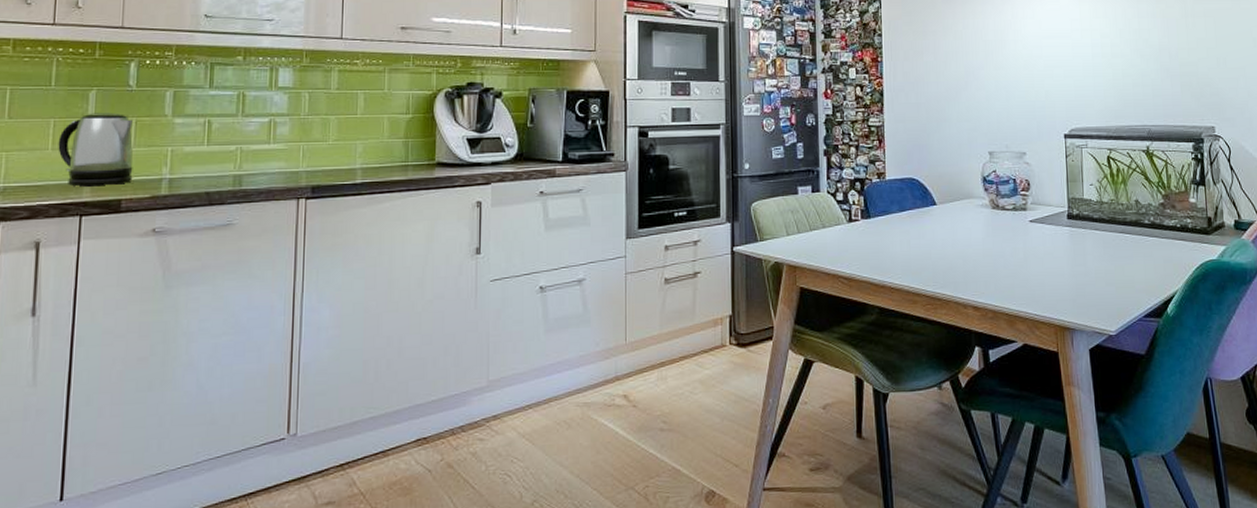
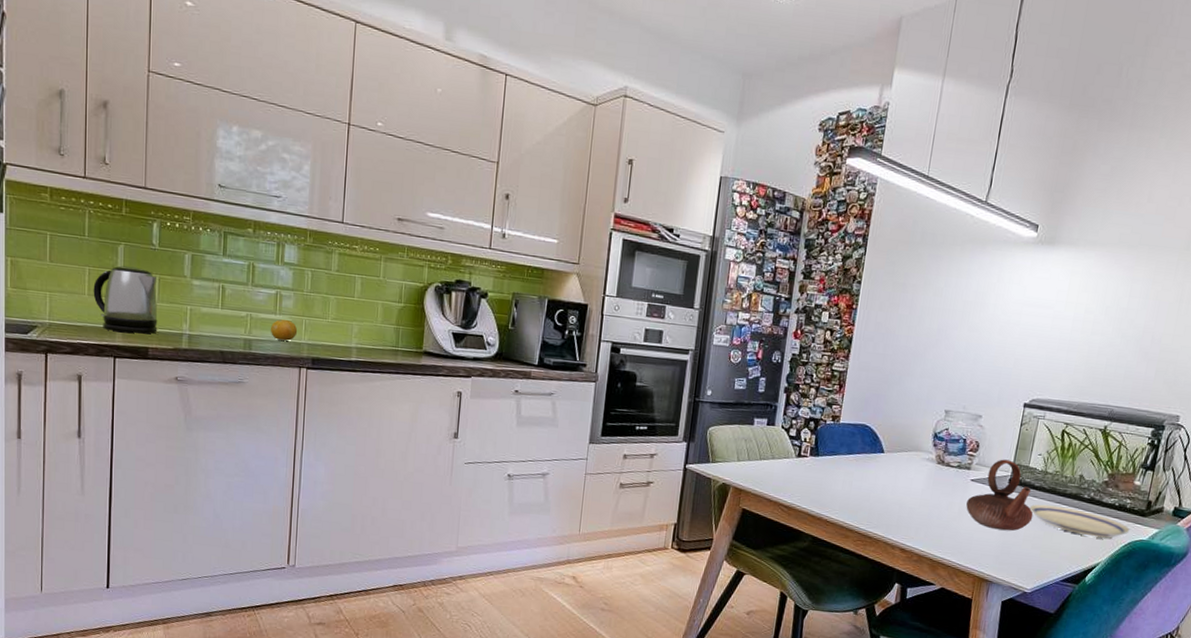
fruit: none [263,147,295,173] -> present [270,319,298,342]
teapot: none [1030,194,1100,271] -> present [966,459,1033,532]
plate: none [1094,236,1198,264] -> present [1029,504,1130,539]

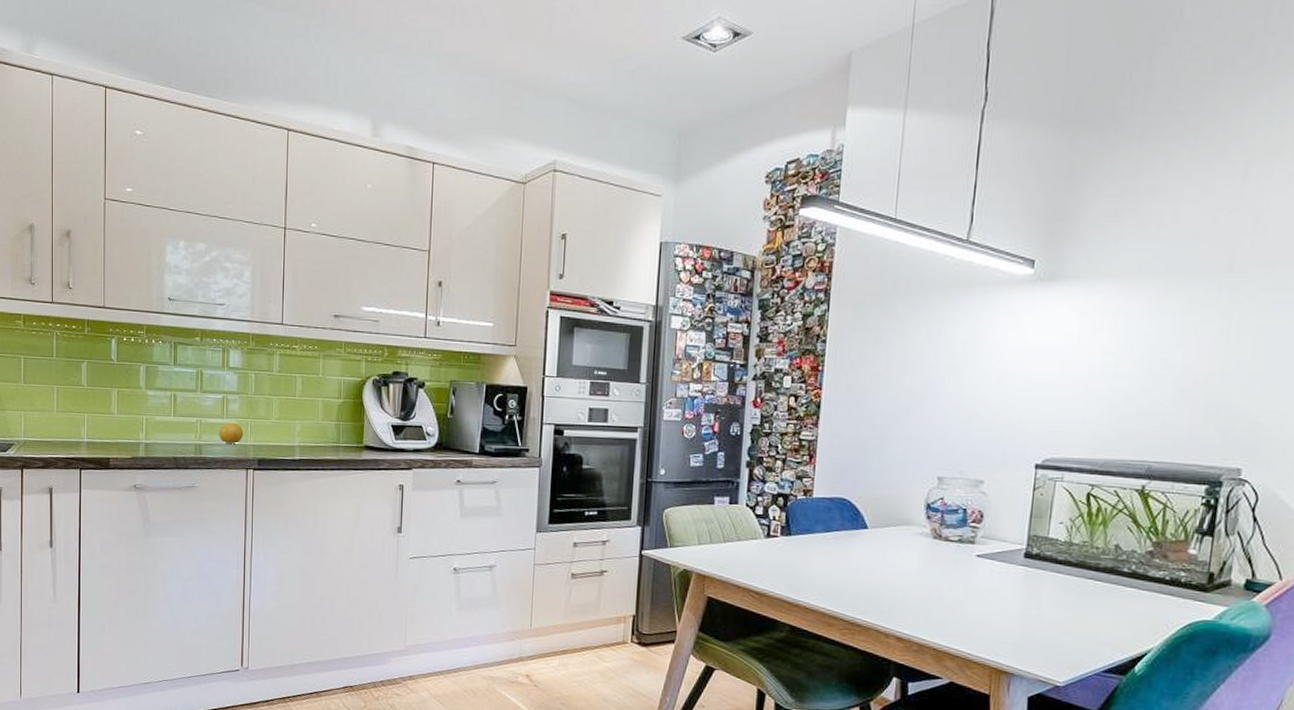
kettle: present [93,266,158,334] -> none [61,382,117,445]
teapot: present [966,459,1033,532] -> none [973,530,1059,614]
plate: present [1029,504,1130,539] -> none [1053,581,1188,620]

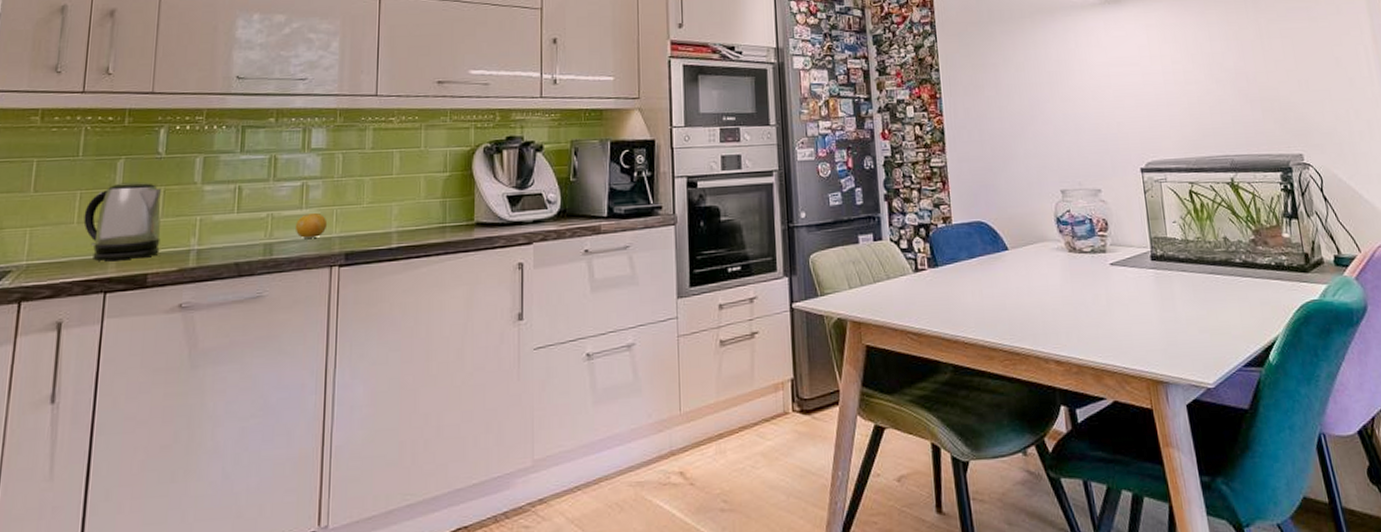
kettle: none [61,382,117,445] -> present [83,182,161,261]

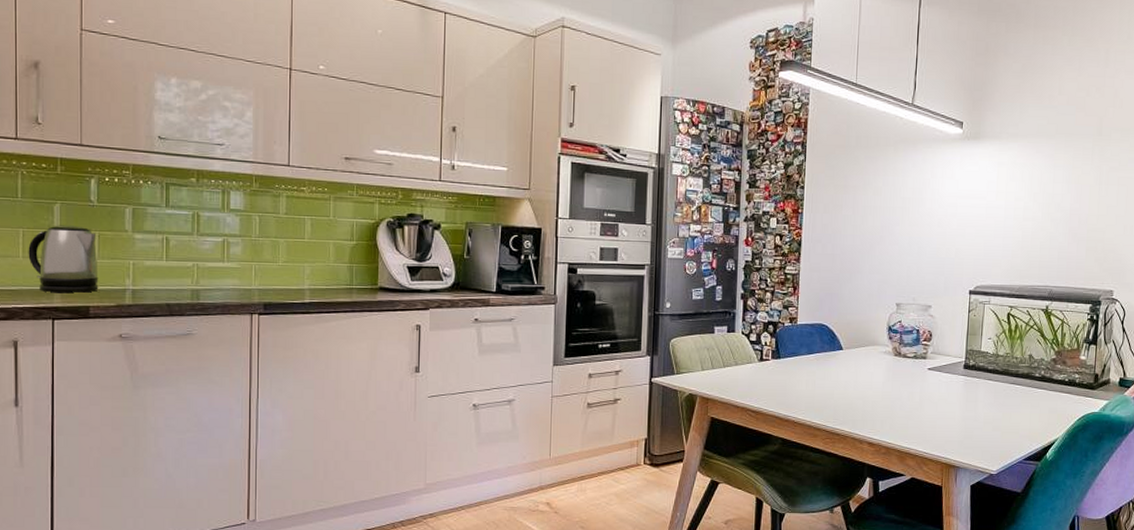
fruit: present [295,212,328,239] -> none [218,266,247,289]

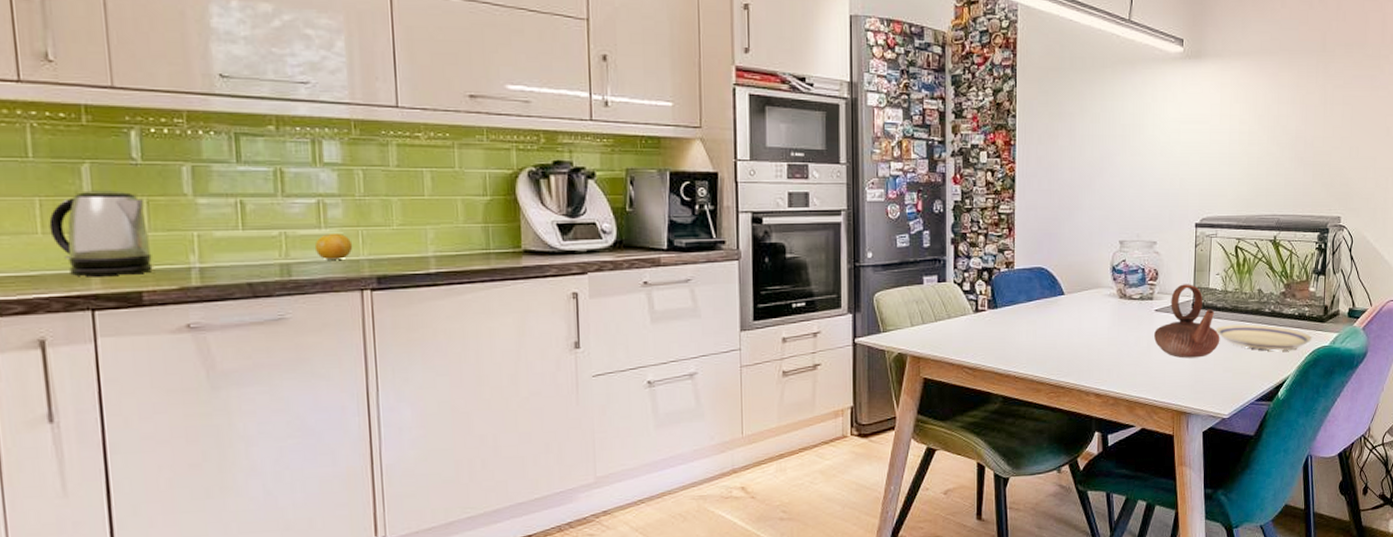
fruit: none [218,266,247,289] -> present [314,232,353,261]
teapot: none [926,346,990,416] -> present [1154,284,1220,359]
plate: none [986,386,1082,414] -> present [1216,324,1312,351]

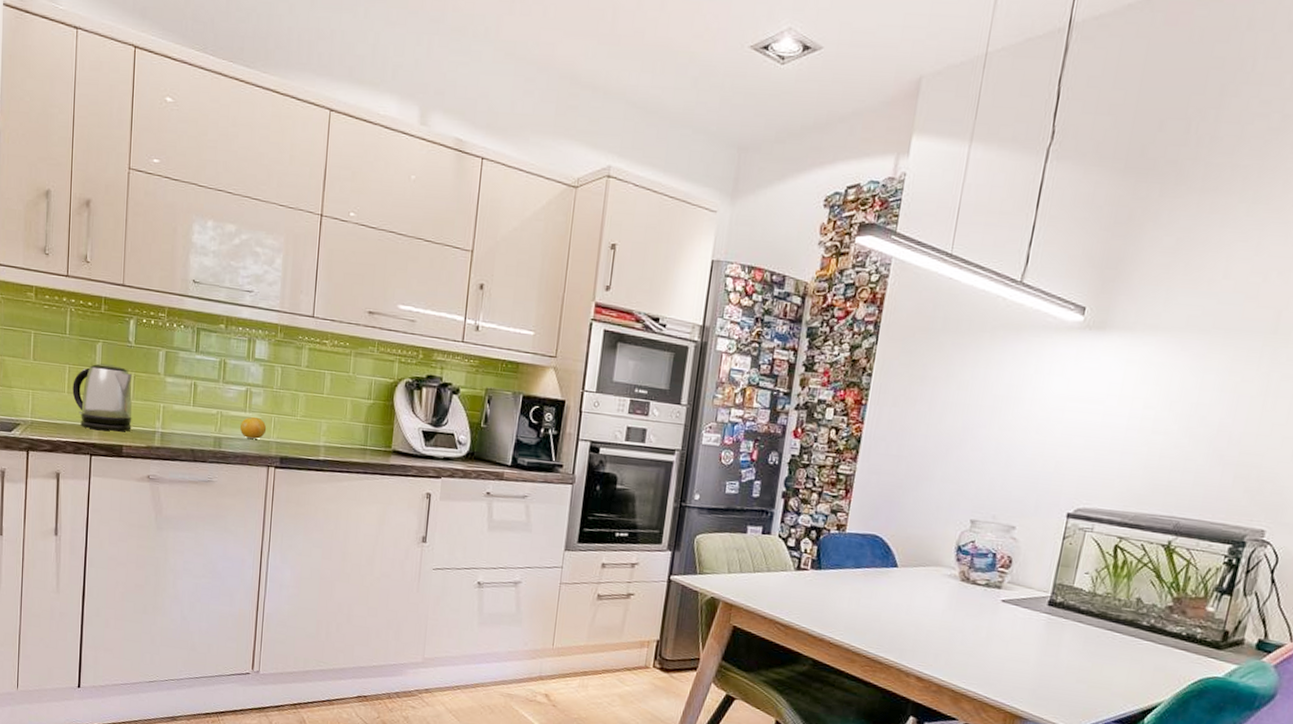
teapot: present [1154,284,1220,359] -> none [996,577,1079,662]
plate: present [1216,324,1312,351] -> none [1074,631,1201,674]

